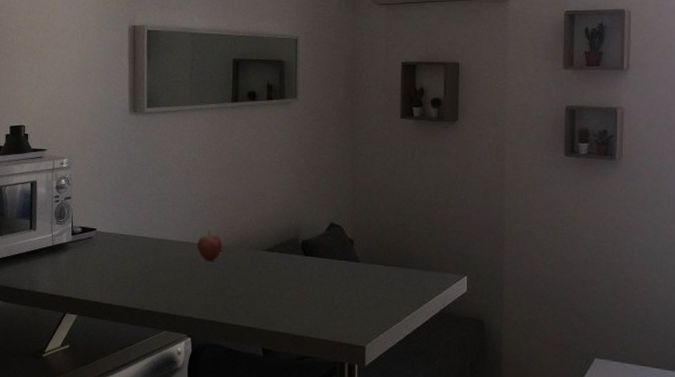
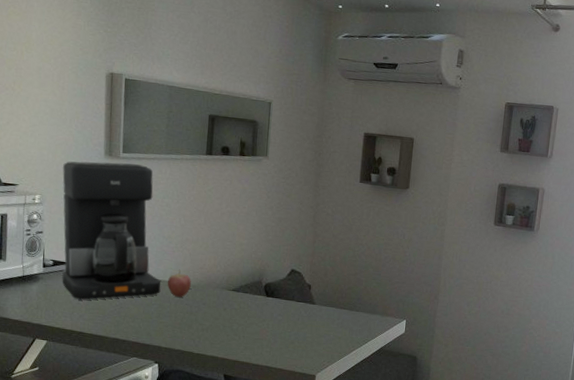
coffee maker: none [88,117,191,268] -> present [62,161,161,300]

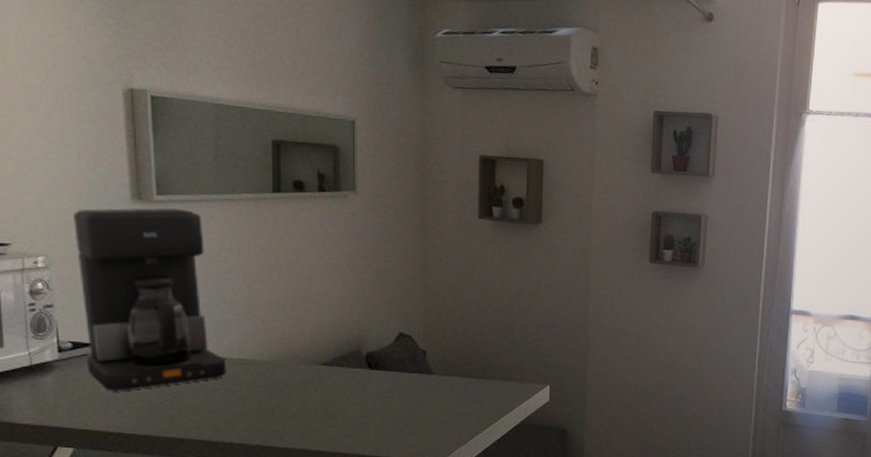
fruit: present [167,269,191,297] -> none [234,342,267,378]

